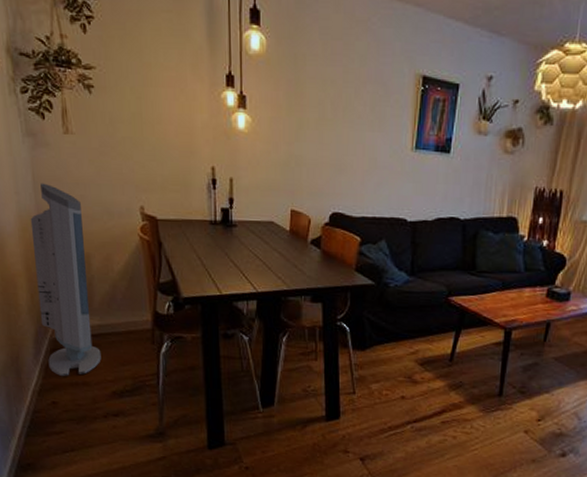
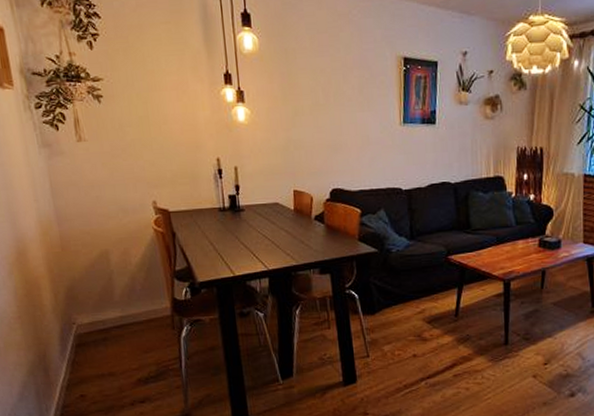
air purifier: present [30,183,101,376] -> none [50,188,125,369]

